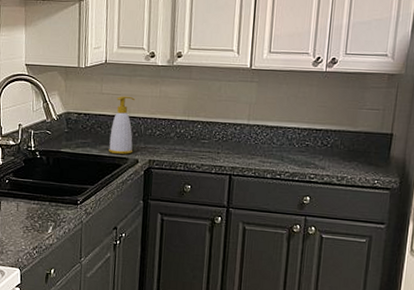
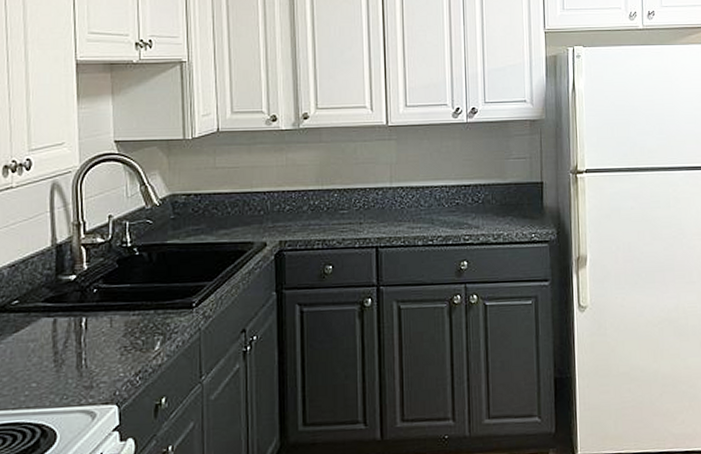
soap bottle: present [109,96,135,154] -> none [229,168,259,238]

